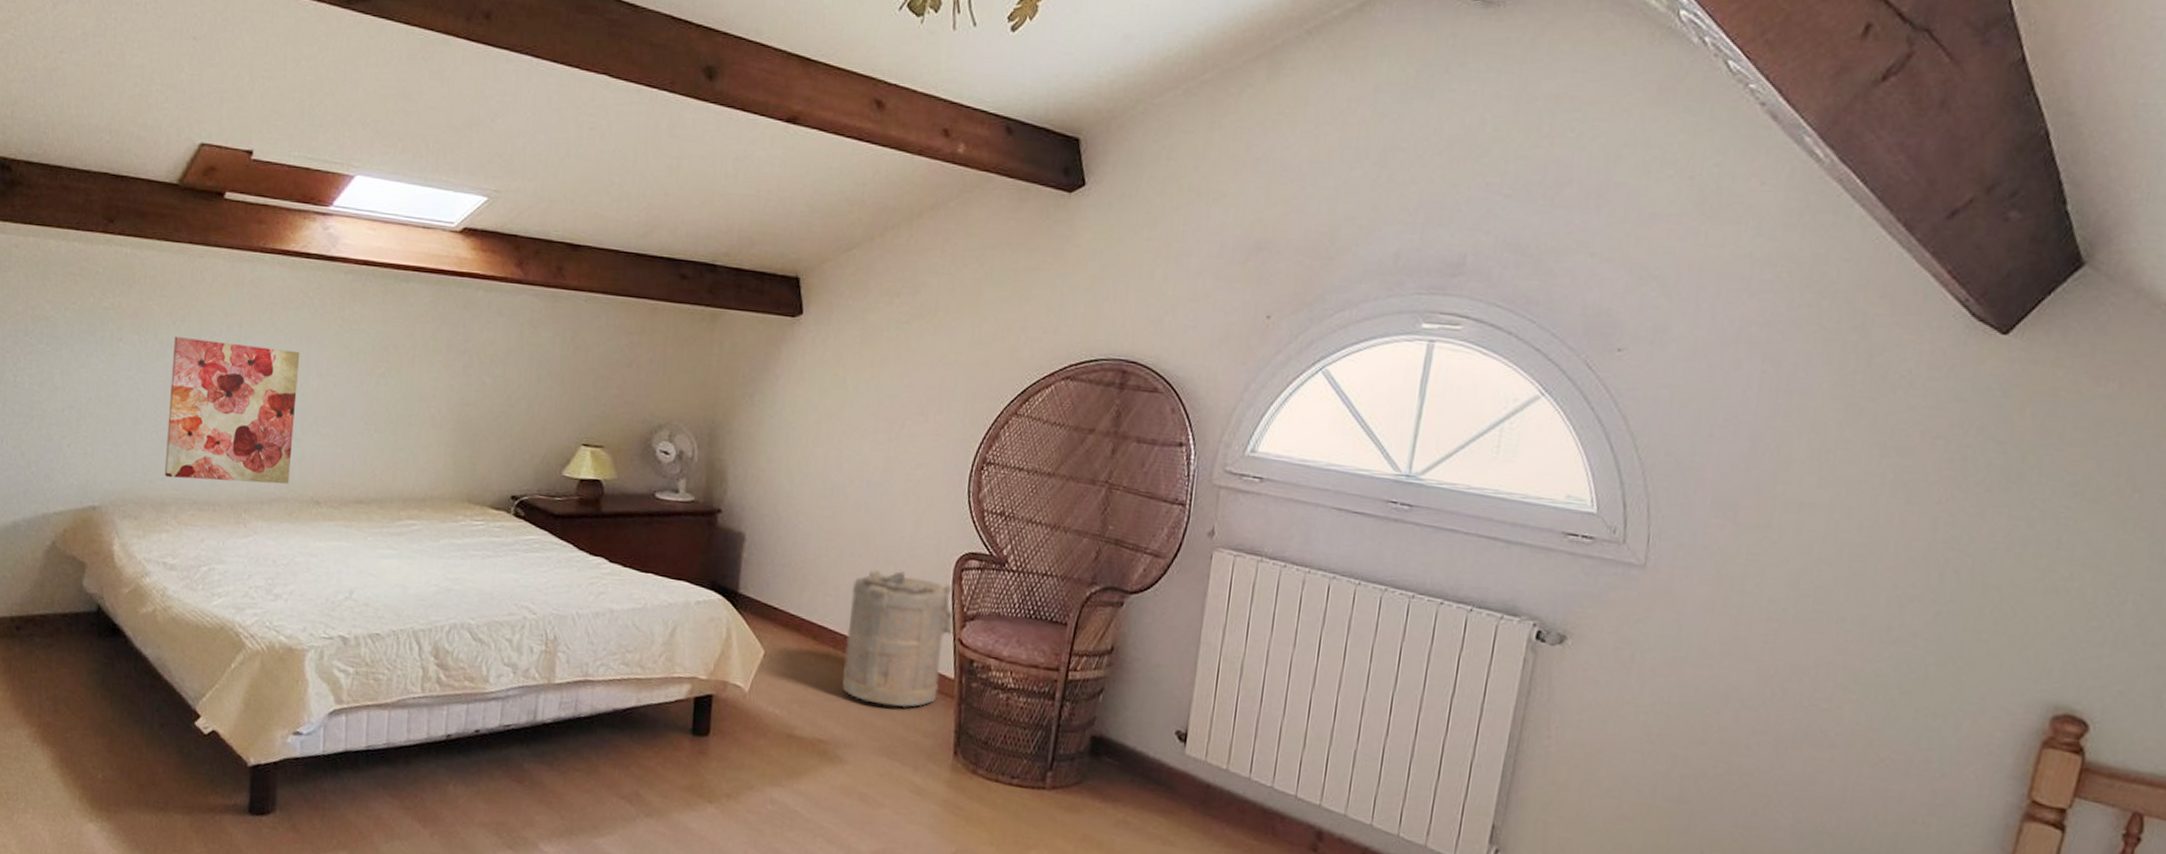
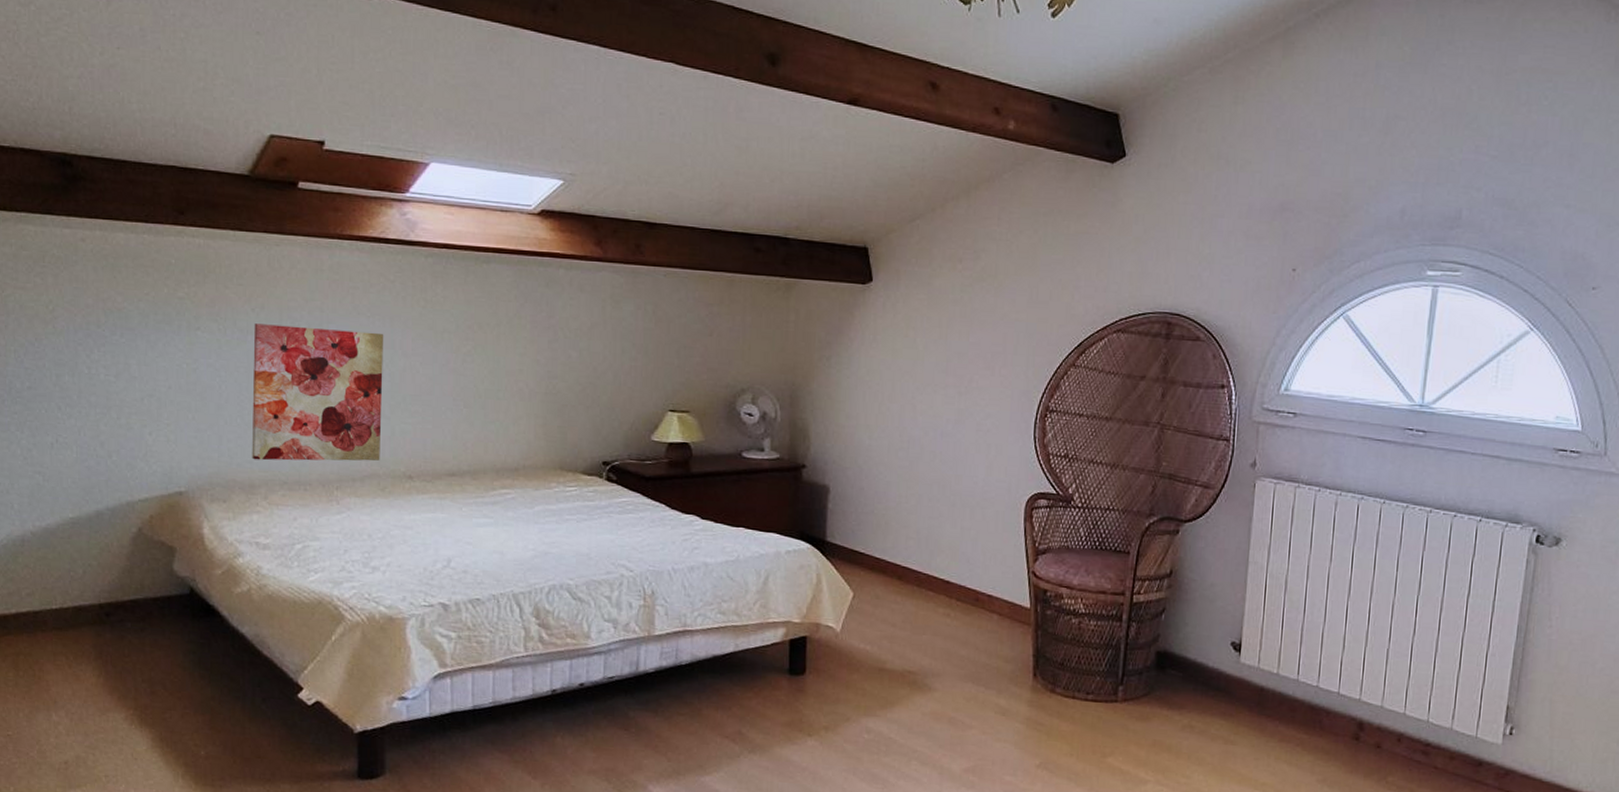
laundry hamper: present [841,569,956,708] -> none [926,513,1029,637]

